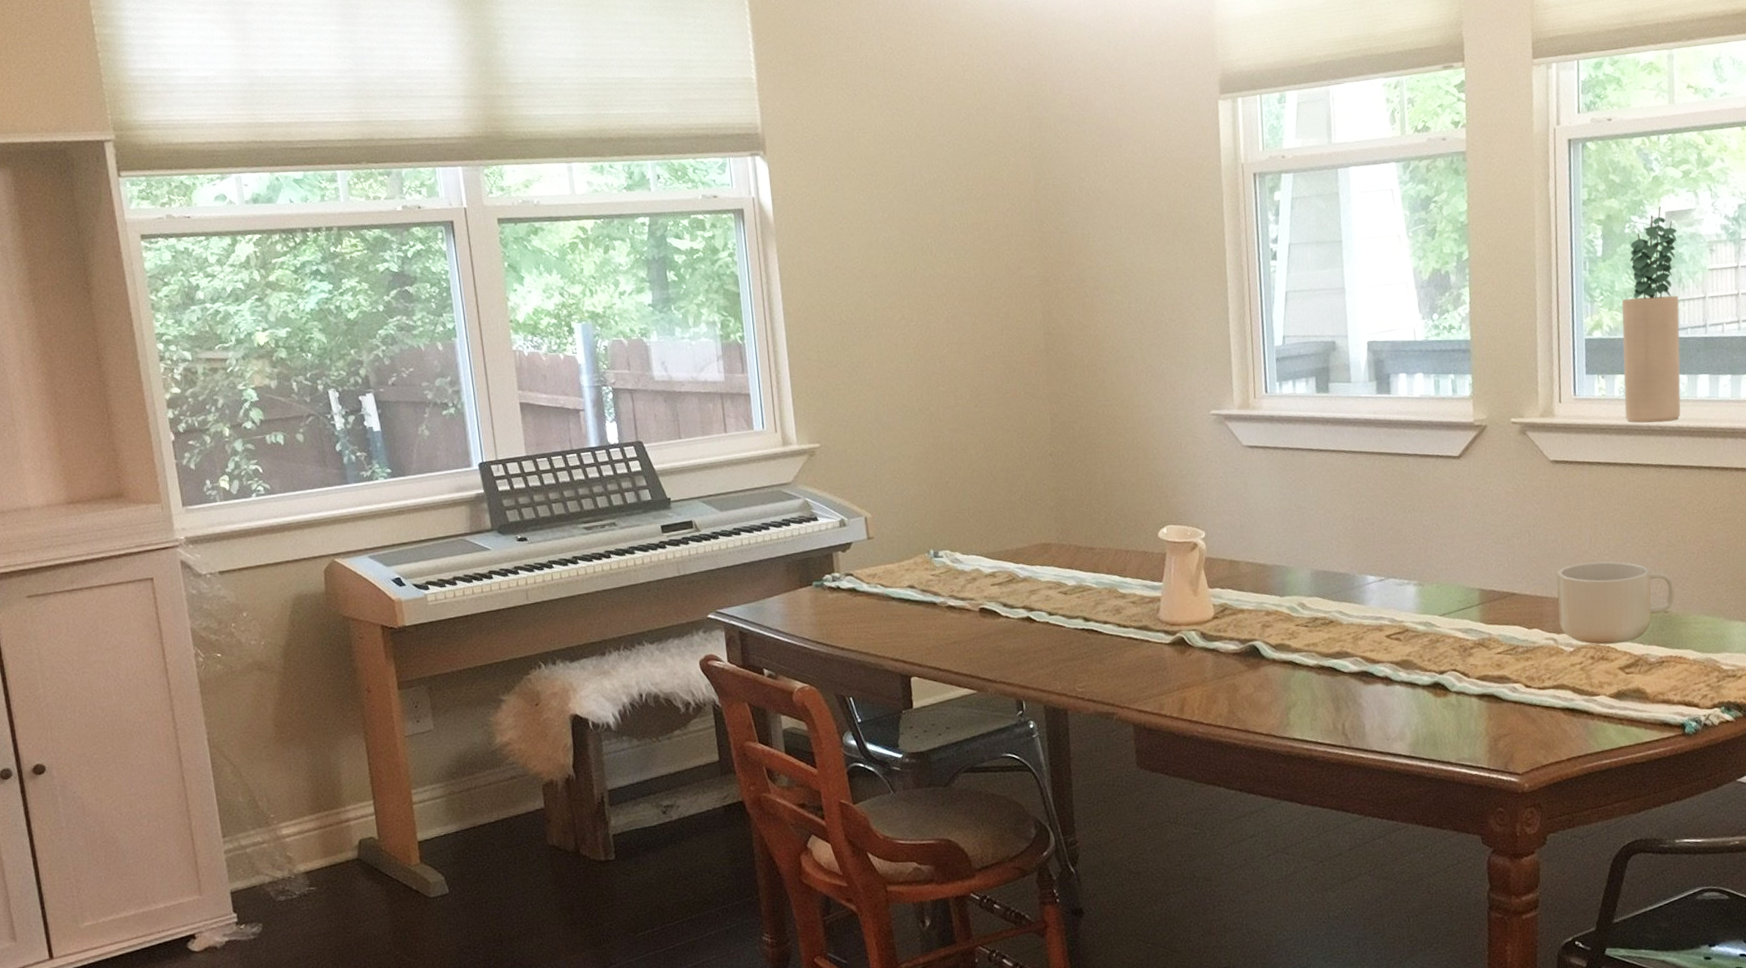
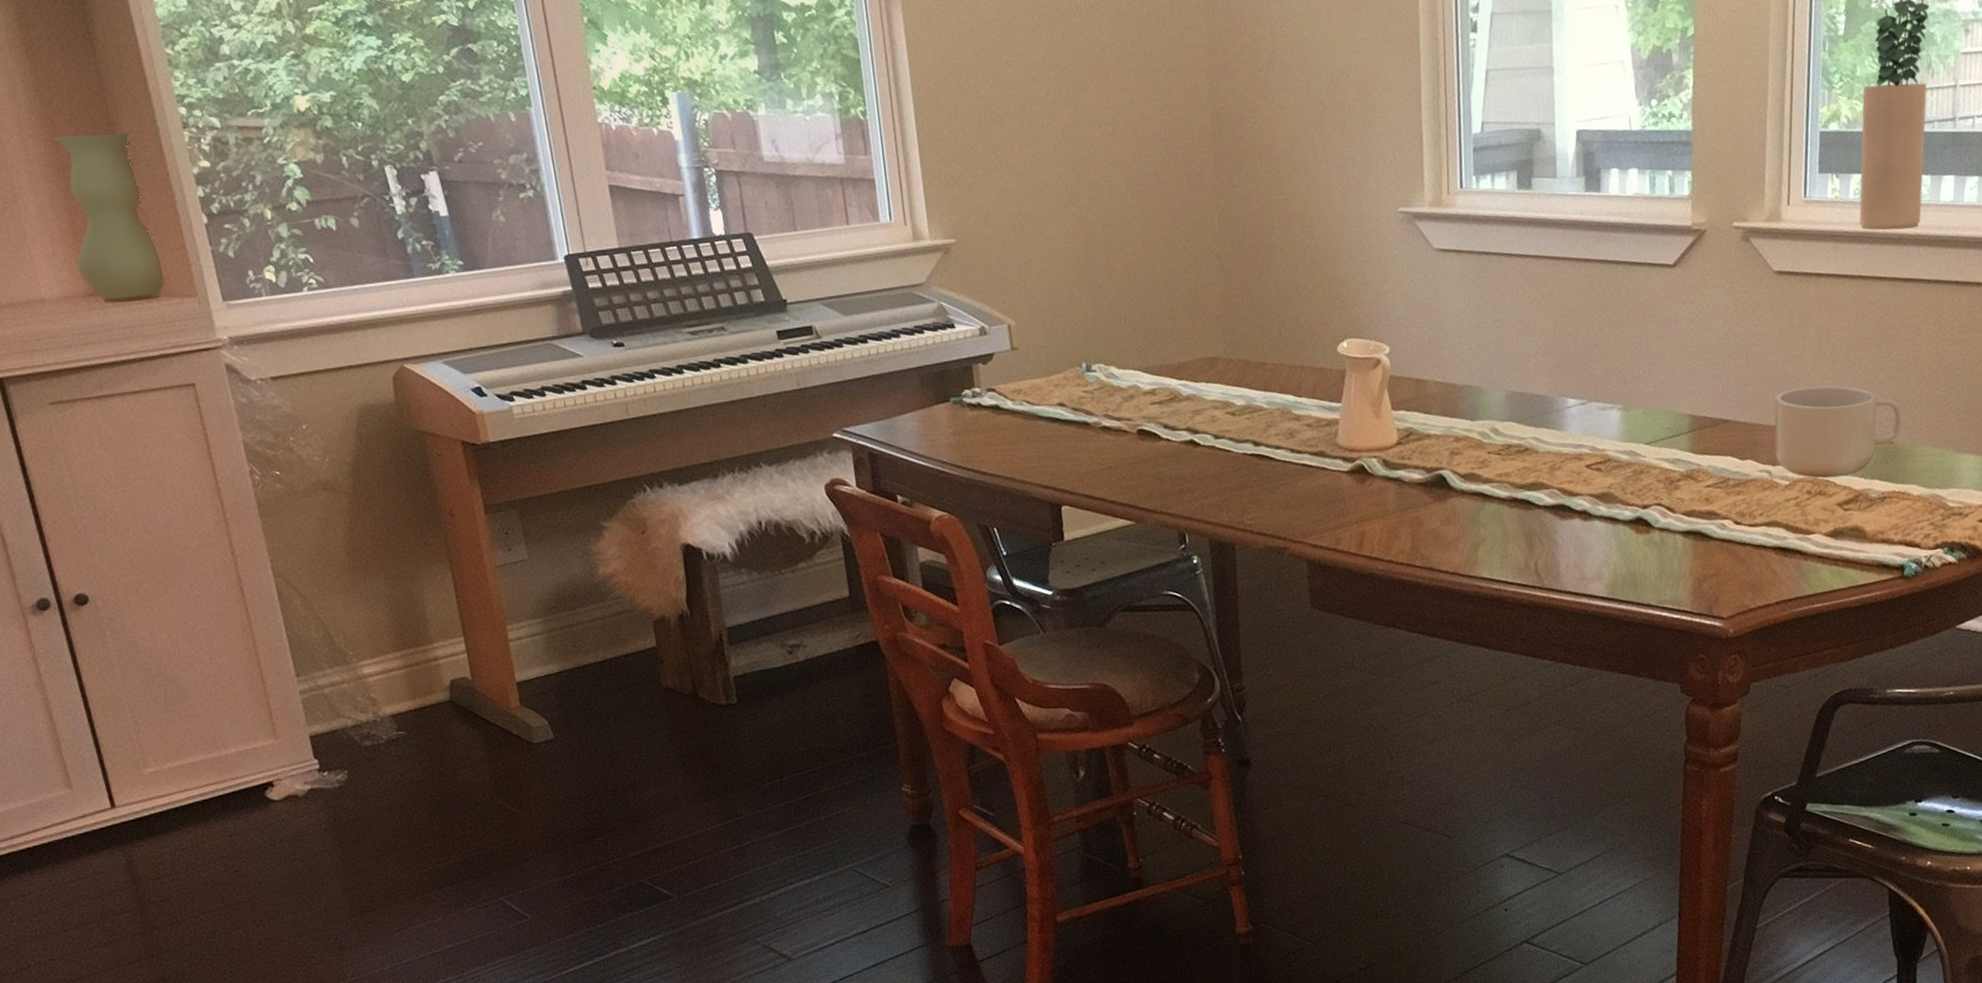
vase: none [50,366,138,510] -> present [53,133,169,304]

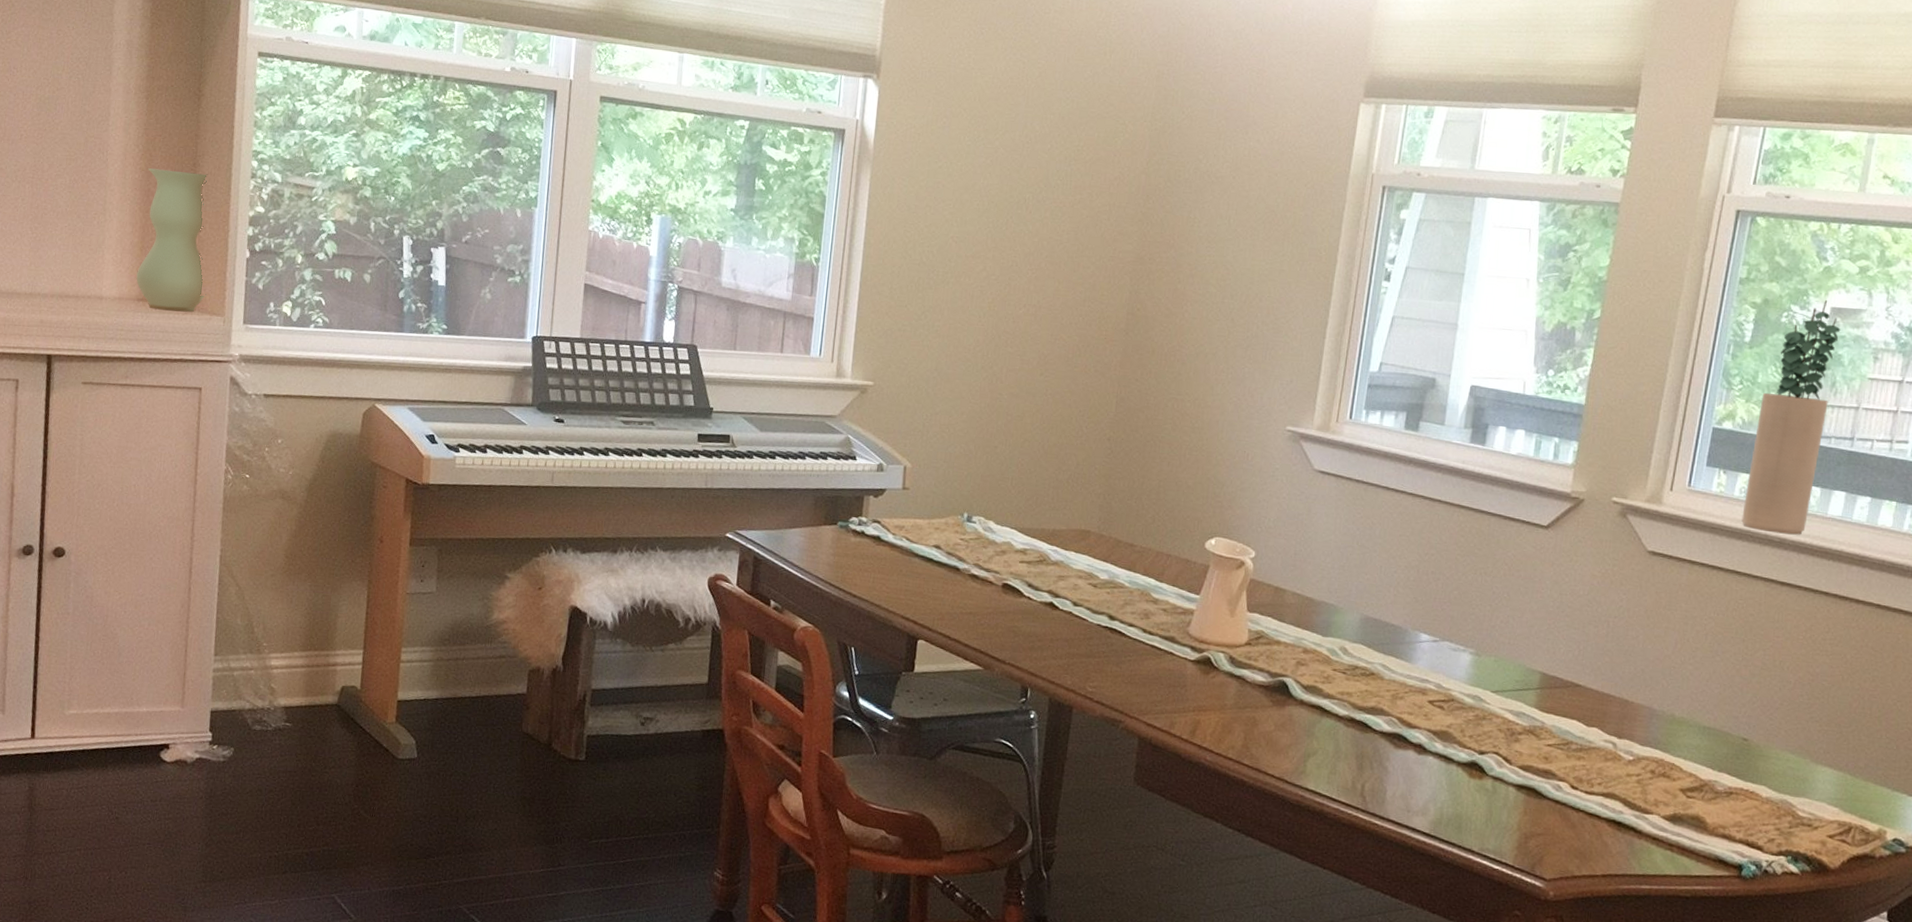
cup: present [1774,385,1903,478] -> none [1622,667,1761,763]

